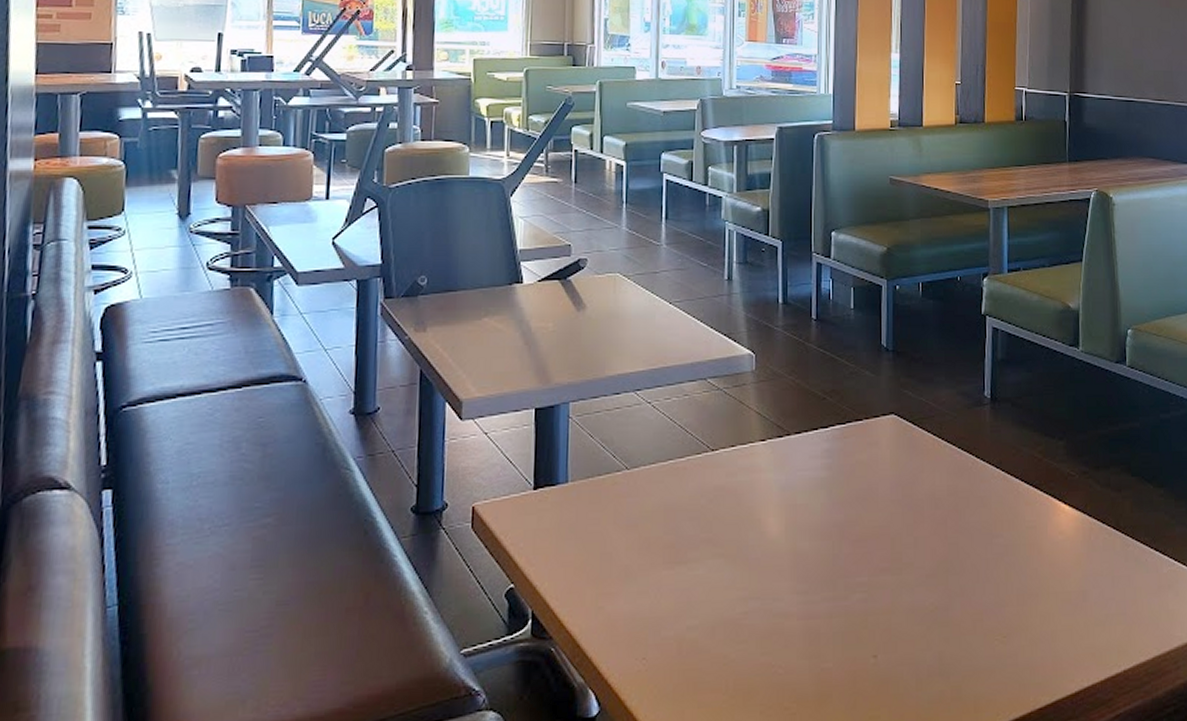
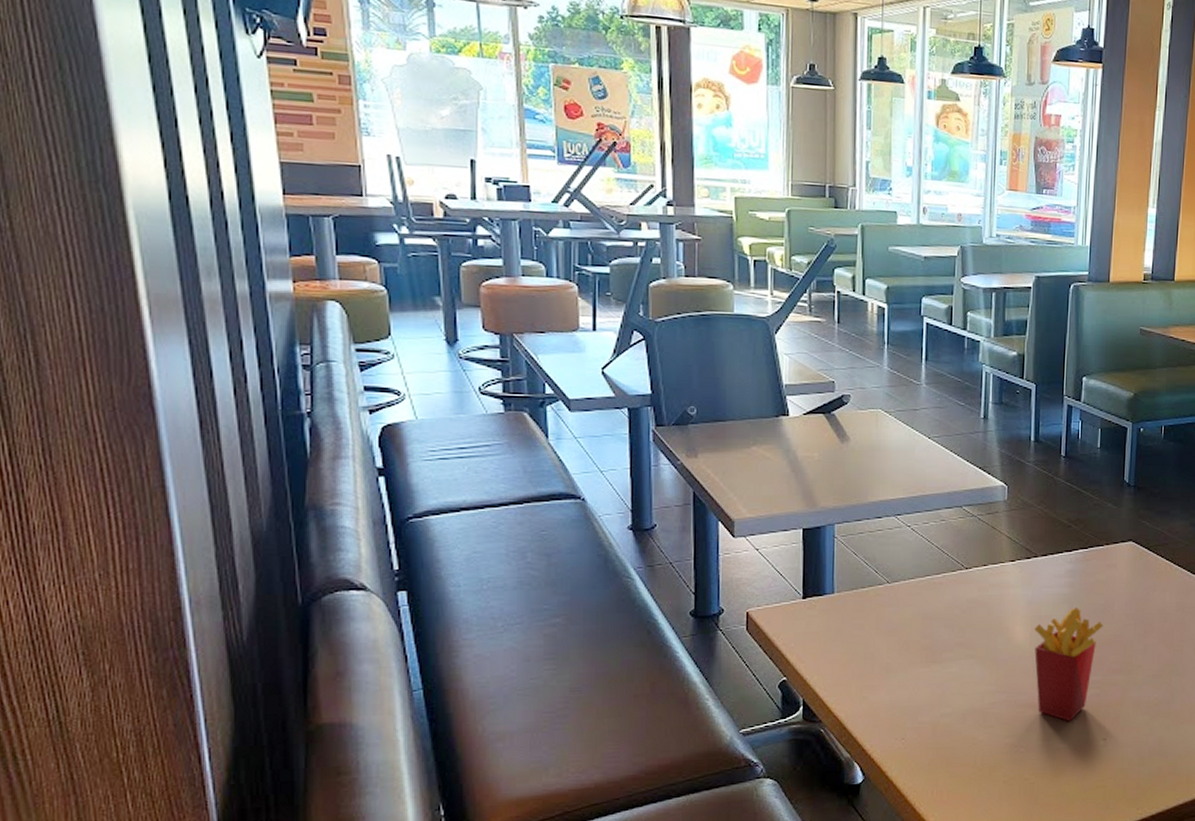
french fries: none [789,494,867,634] -> present [1034,608,1104,721]

